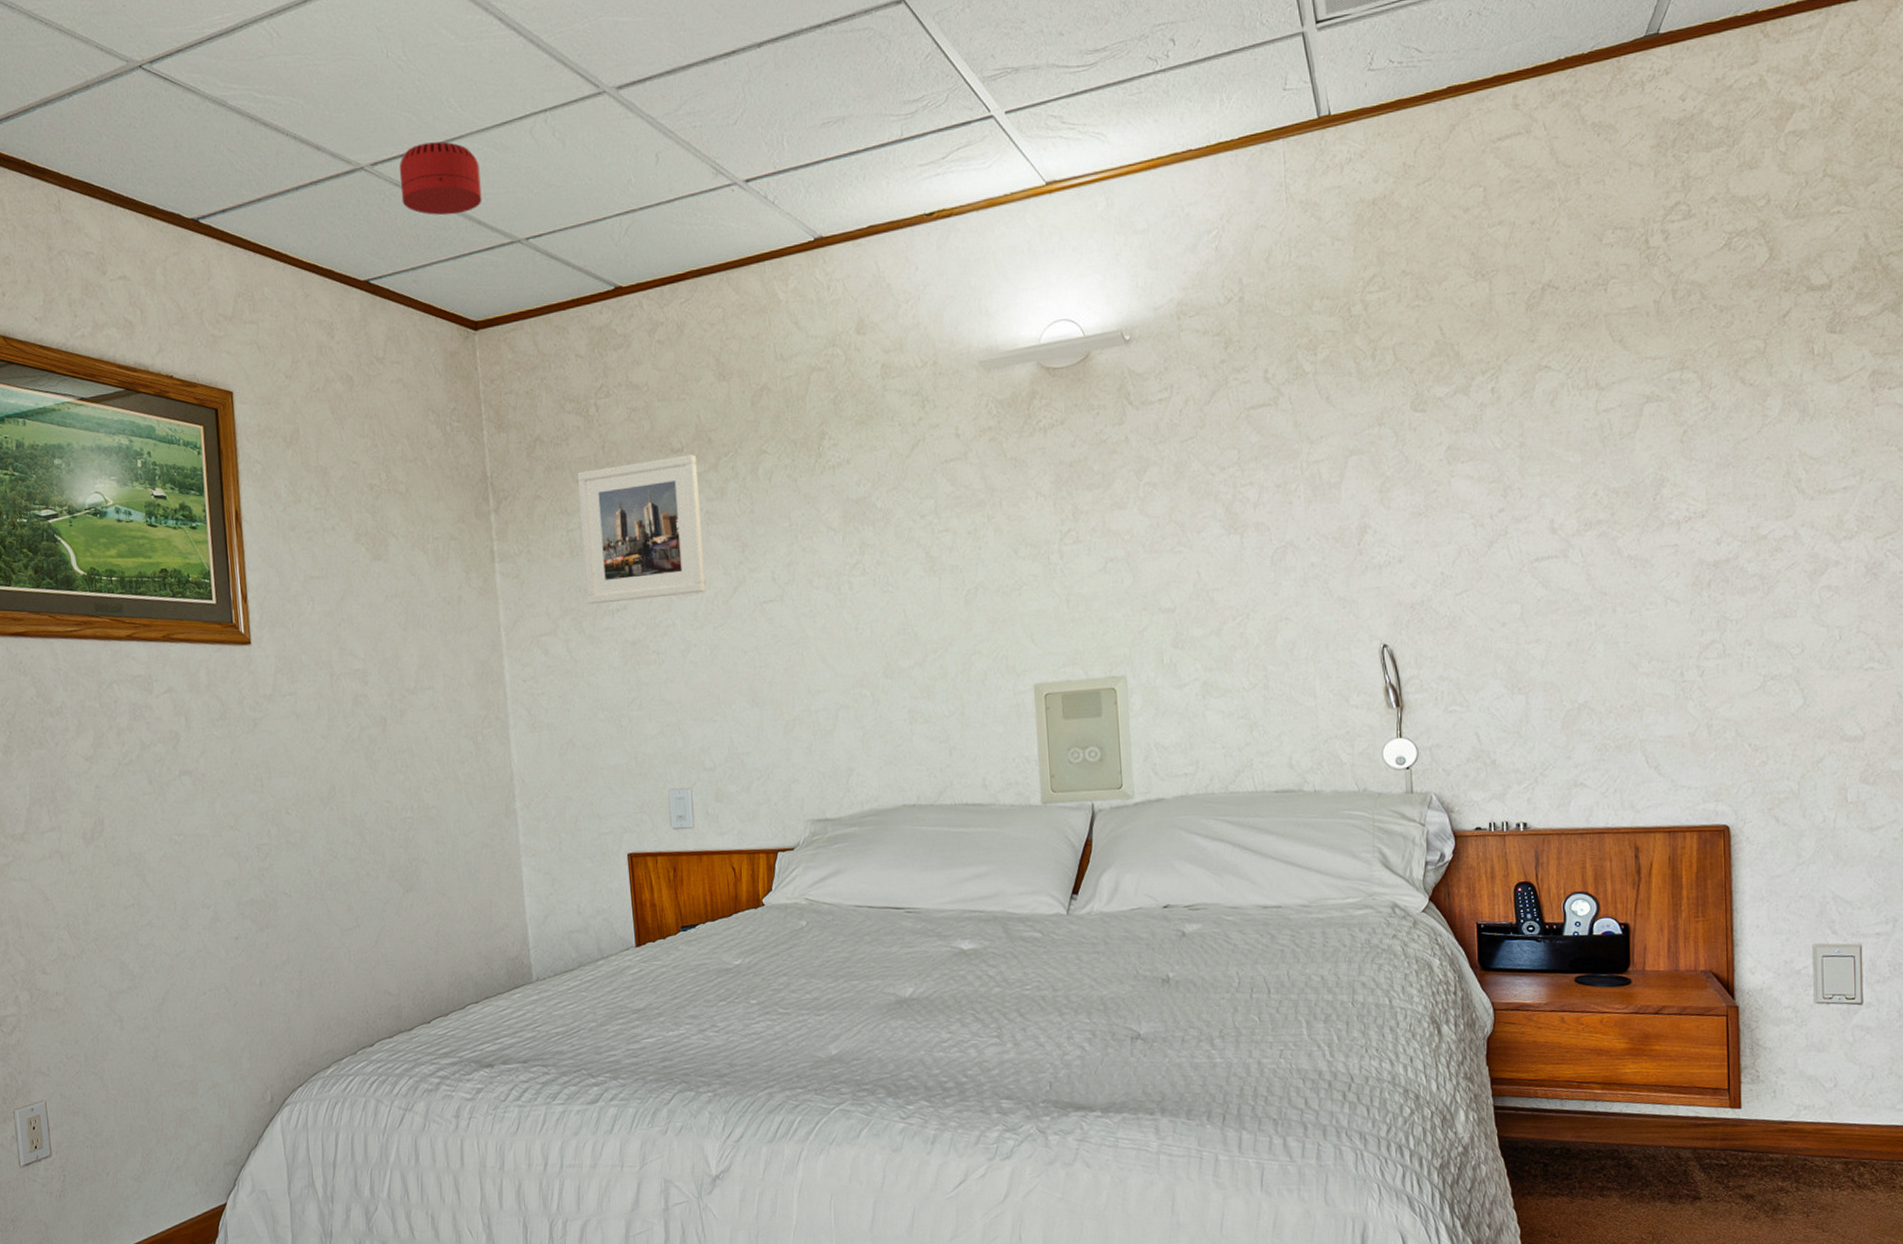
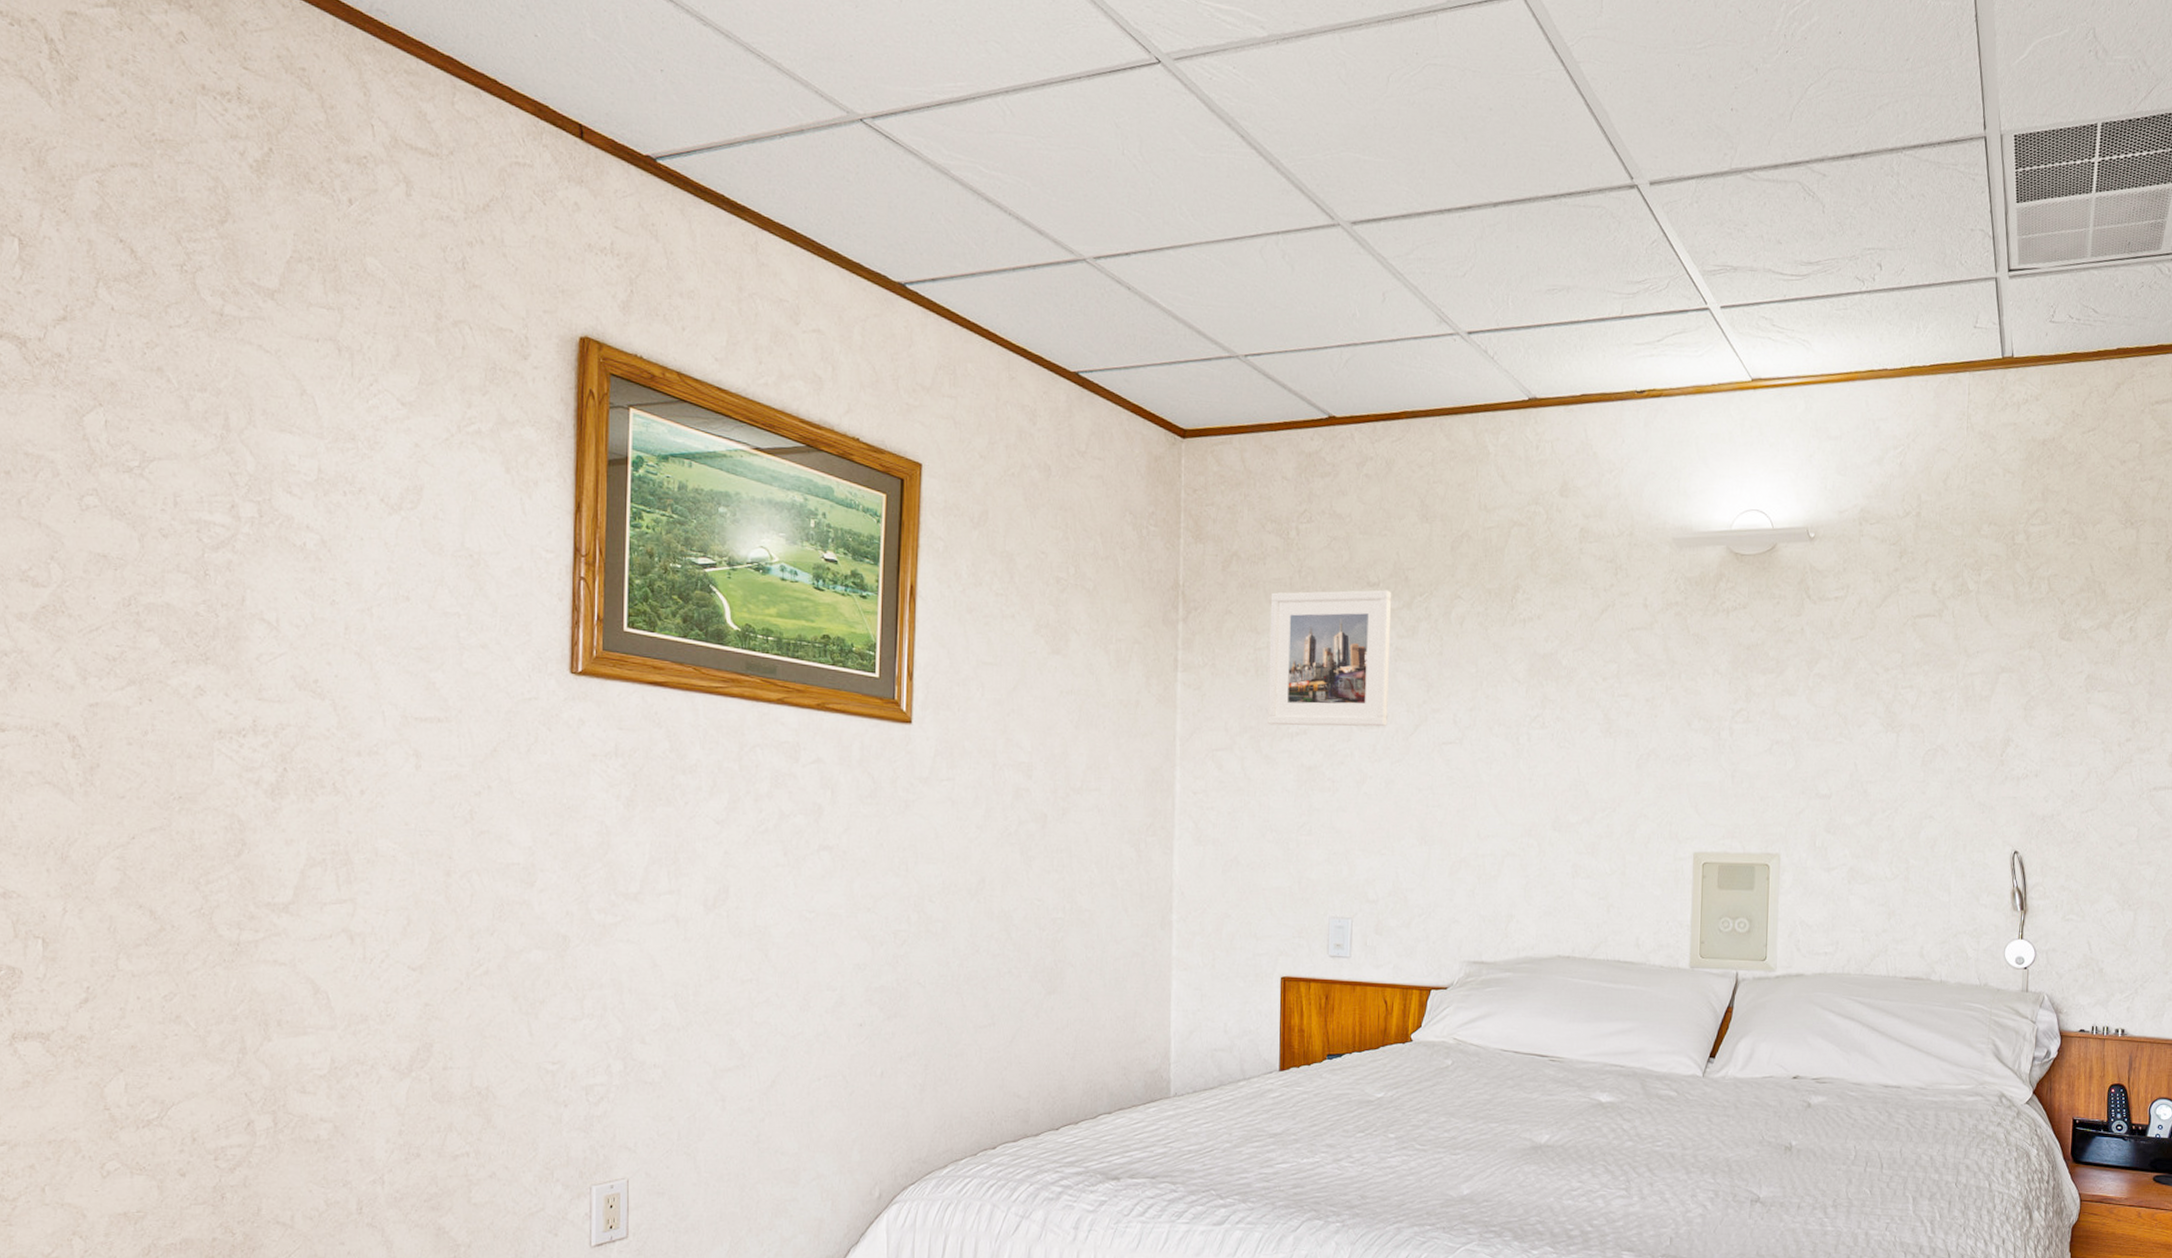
smoke detector: present [399,141,482,216] -> none [1122,245,1205,321]

